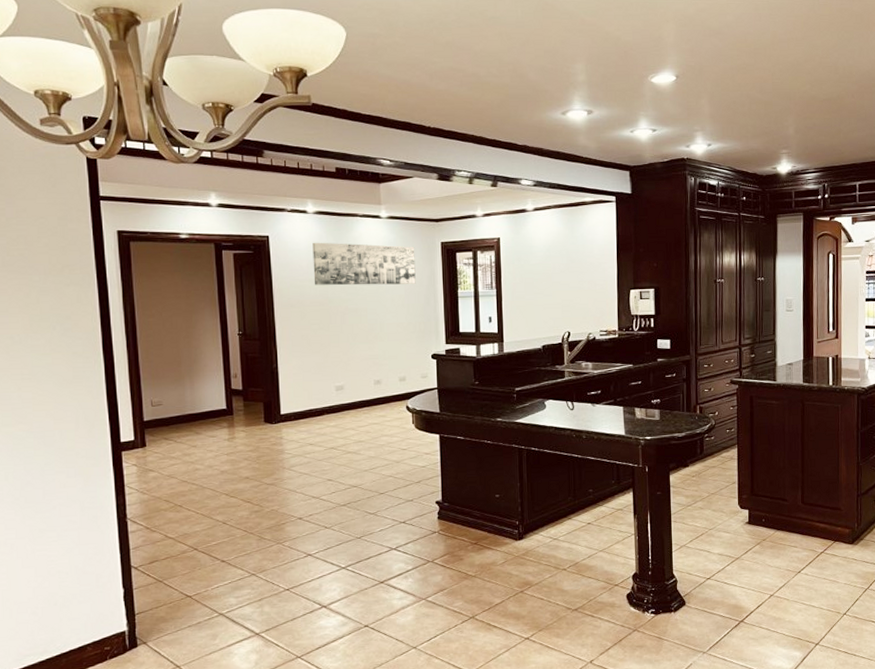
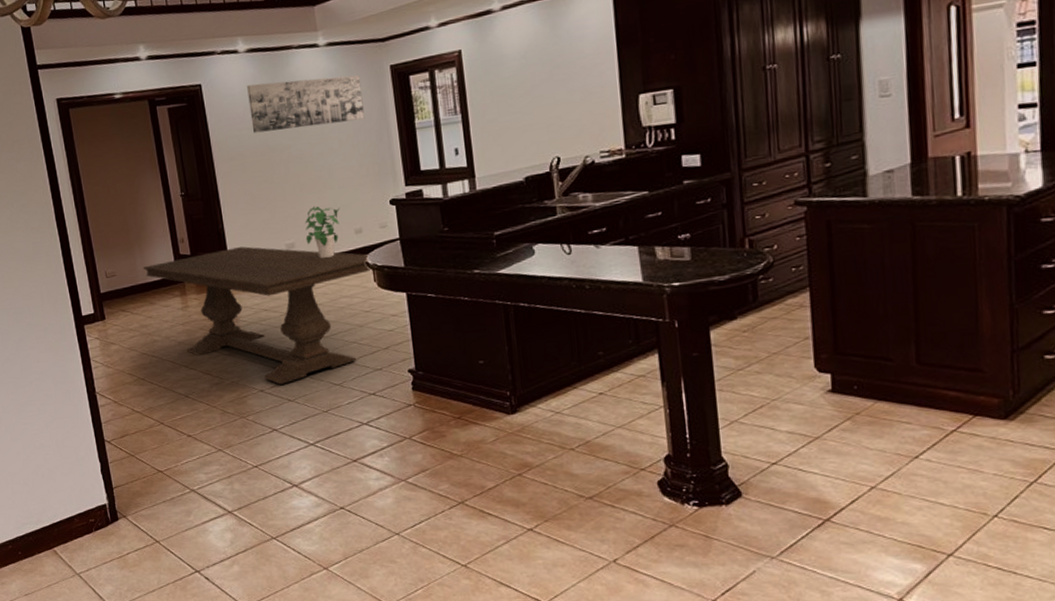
dining table: none [192,385,412,513] -> present [143,246,372,385]
potted plant: none [354,354,388,400] -> present [305,205,340,258]

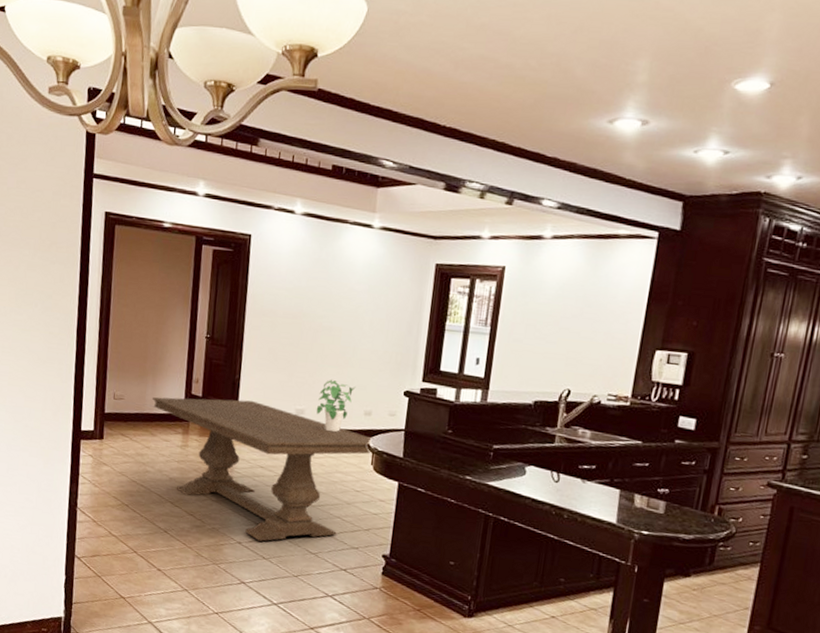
wall art: present [247,75,365,133] -> none [291,247,405,308]

